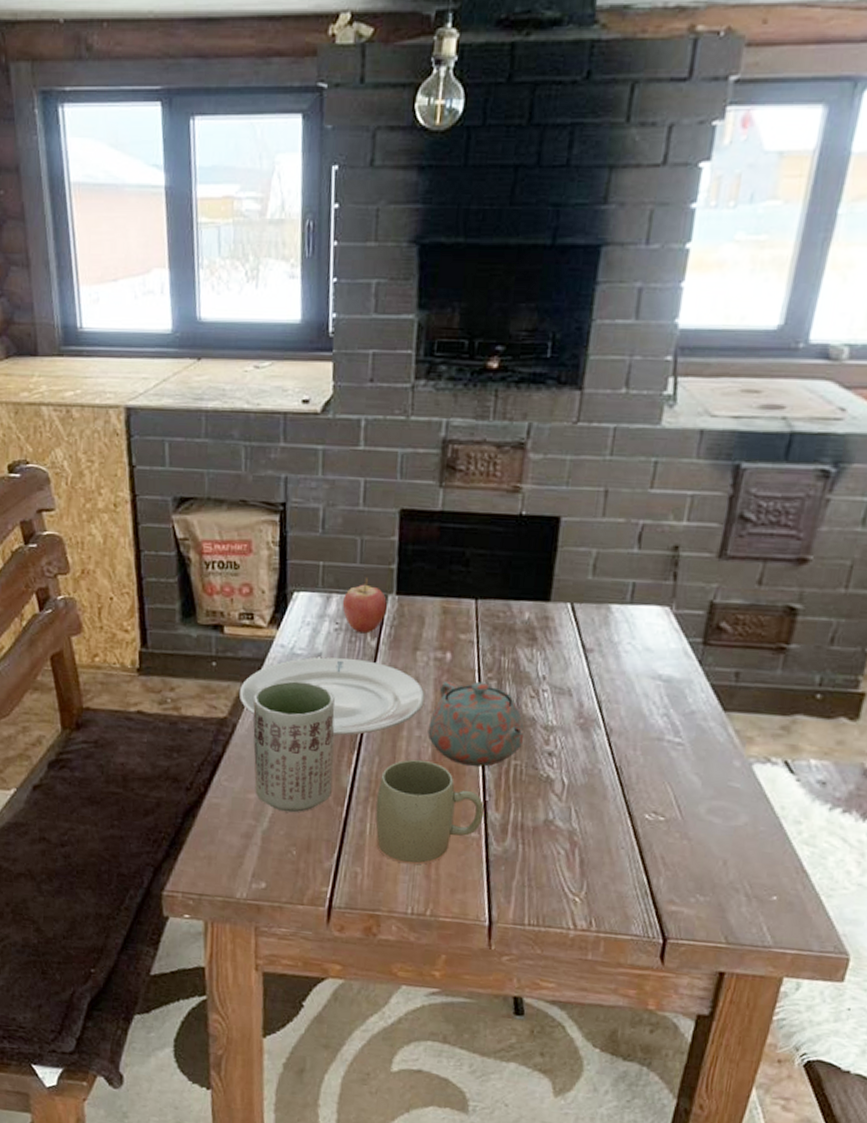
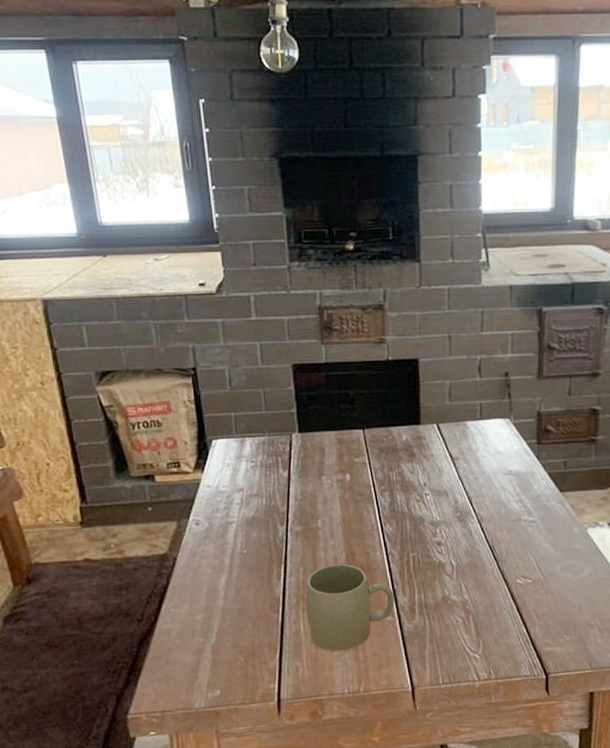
plate: present [238,657,425,736] -> none [175,488,334,555]
cup: present [253,680,336,813] -> none [189,513,268,626]
fruit: present [342,576,387,634] -> none [254,421,292,468]
teapot: present [427,680,525,767] -> none [340,494,417,563]

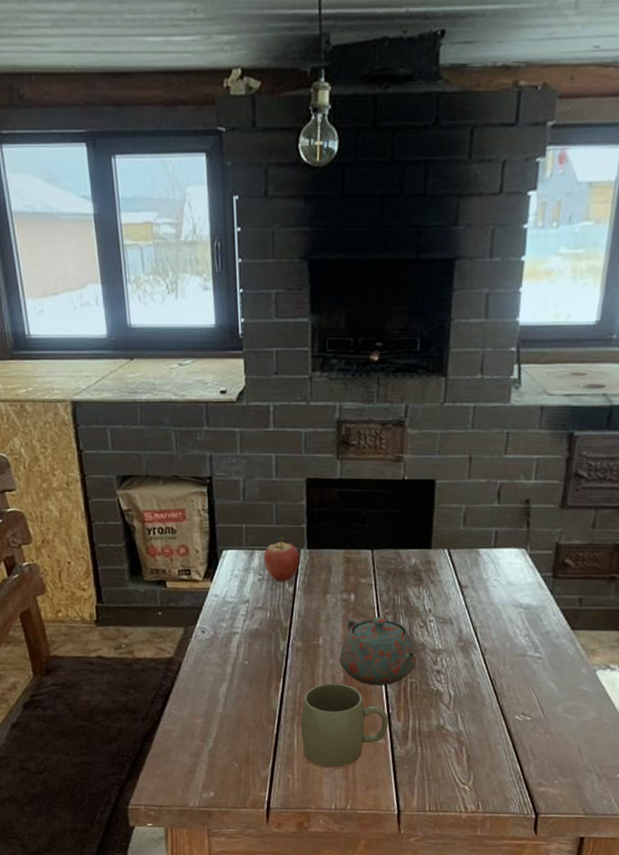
fruit: none [254,421,292,468] -> present [263,535,300,582]
teapot: none [340,494,417,563] -> present [339,616,417,685]

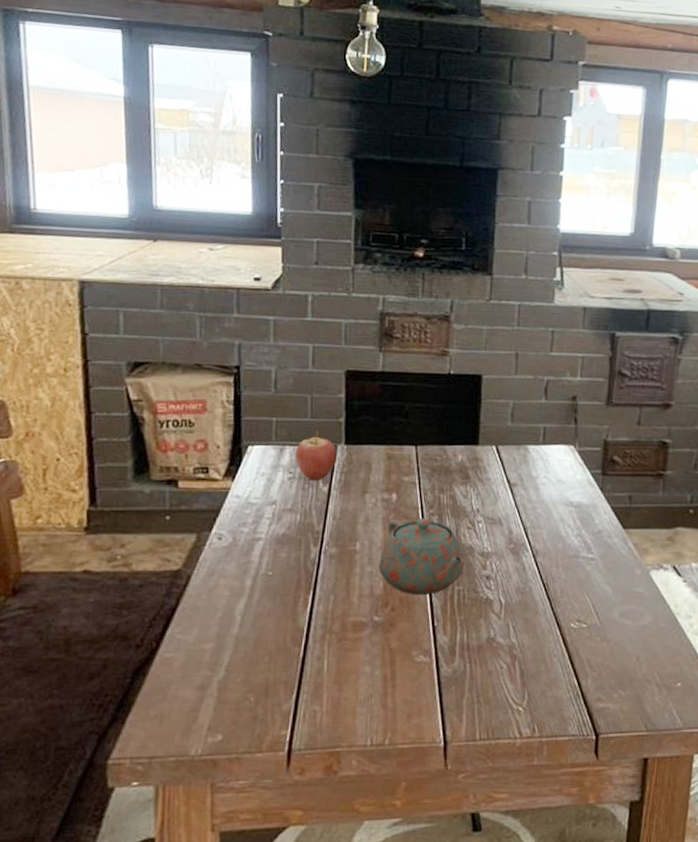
mug: present [300,683,389,769] -> none [332,595,434,696]

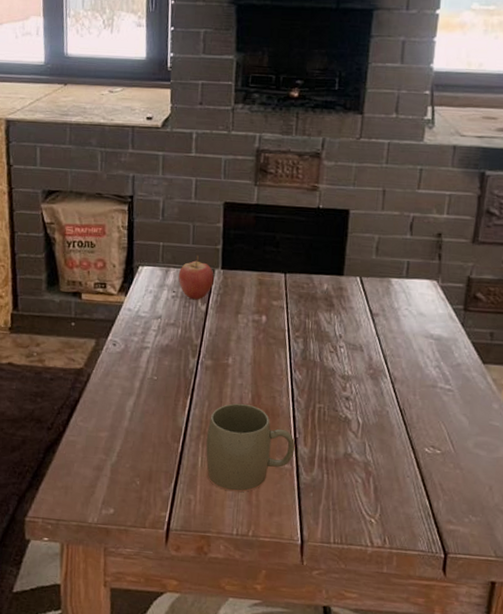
mug: none [332,595,434,696] -> present [205,403,296,493]
teapot: present [379,518,465,595] -> none [248,338,326,409]

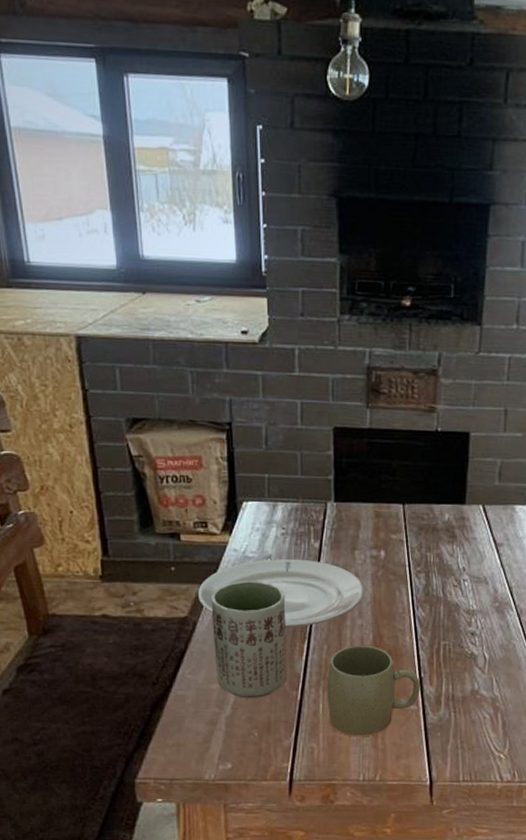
plate: none [93,319,246,384] -> present [197,558,364,628]
cup: none [104,338,173,449] -> present [211,581,288,699]
fruit: present [178,254,214,300] -> none [287,486,327,537]

